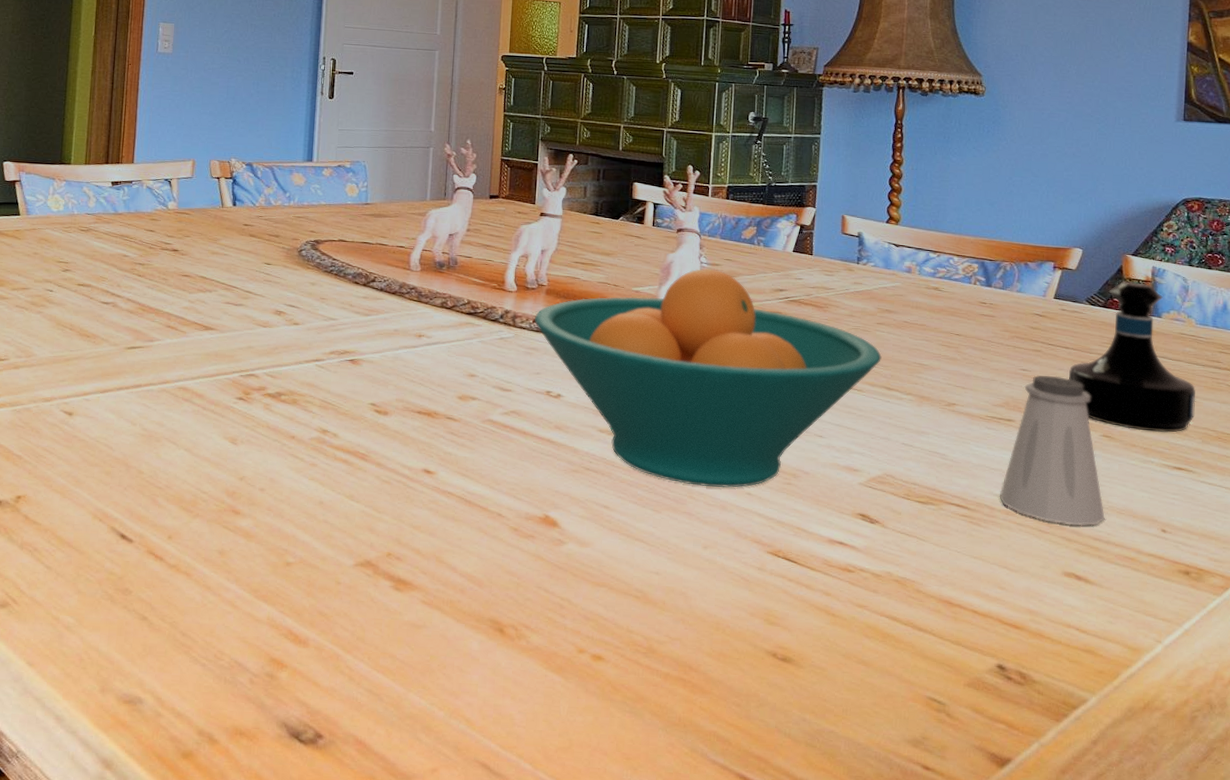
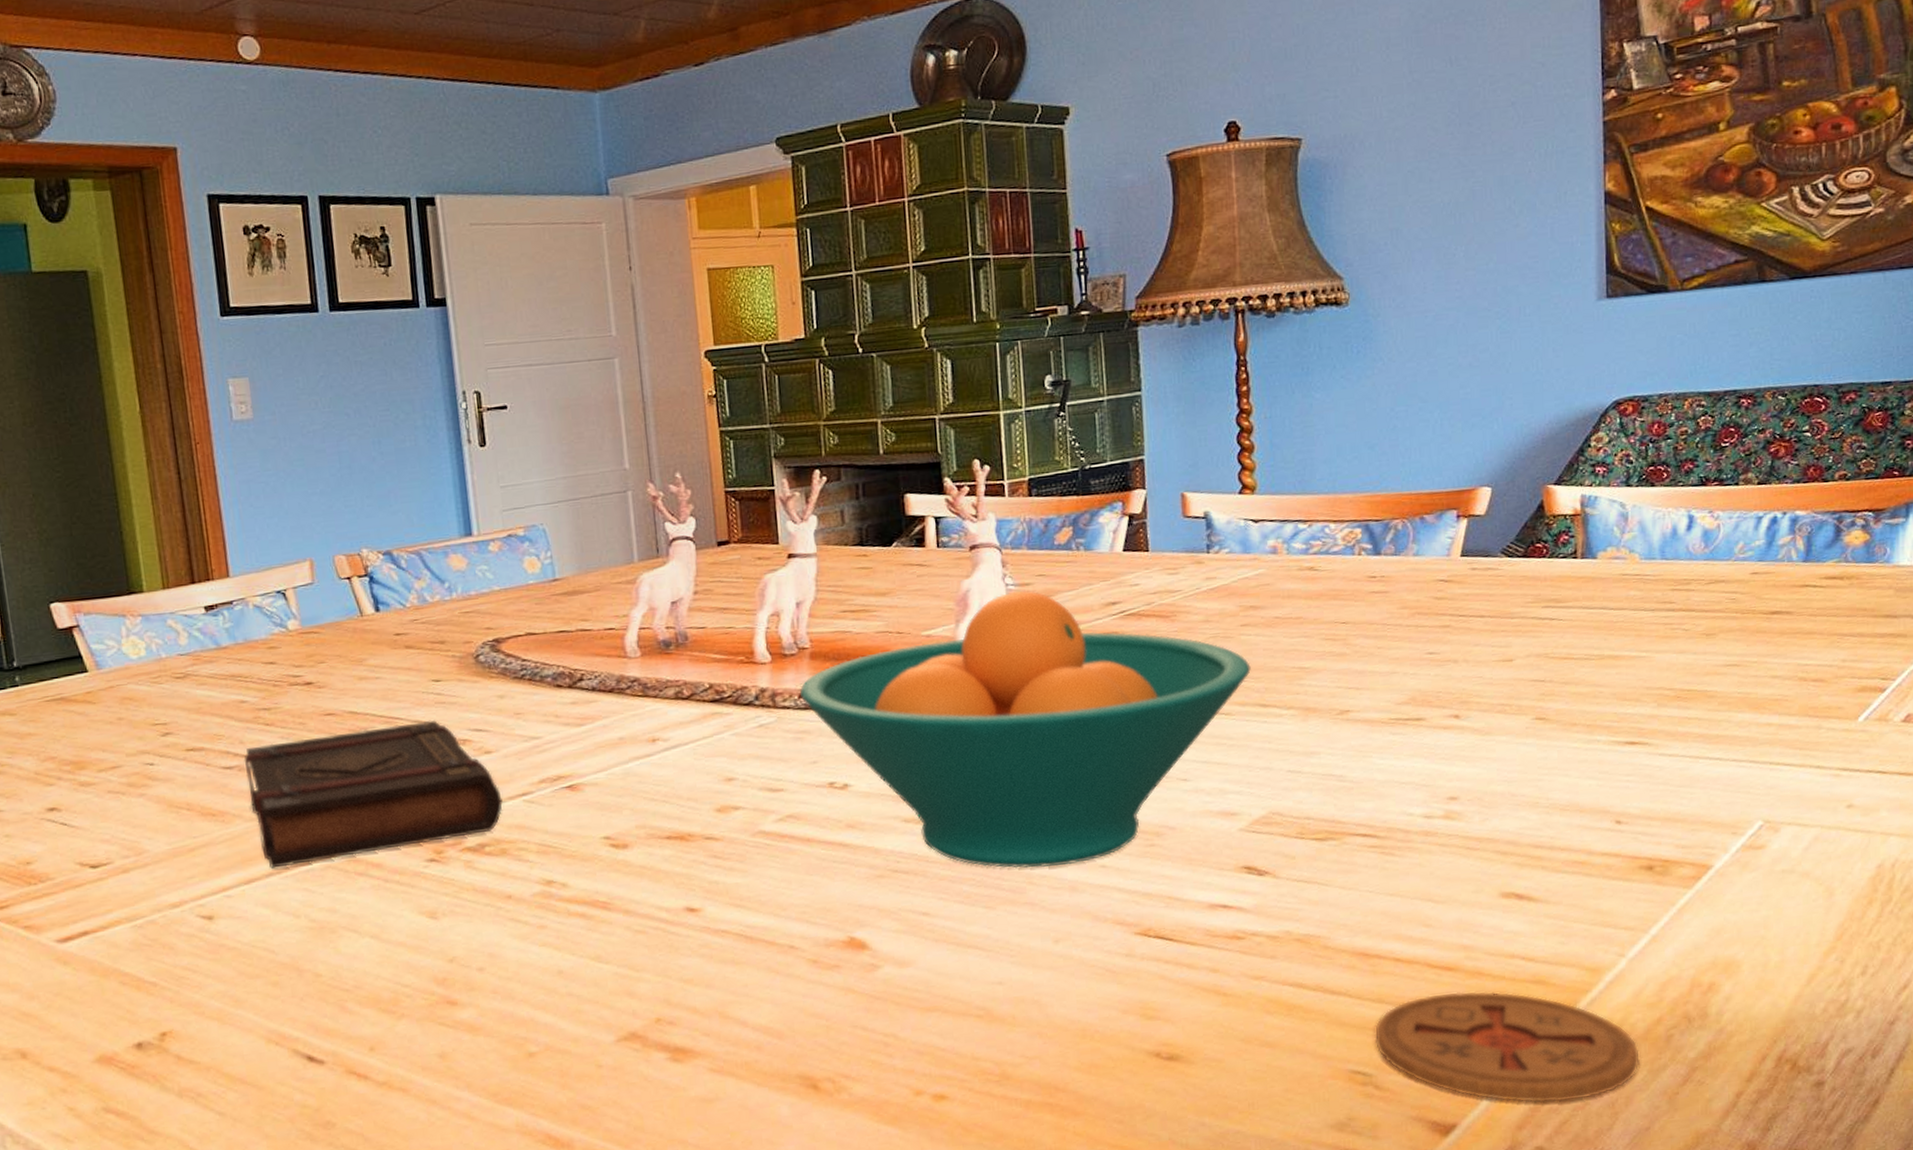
book: none [116,290,301,385] -> present [243,719,503,868]
coaster: none [950,646,1168,758] -> present [1374,991,1640,1103]
saltshaker: present [999,375,1105,526] -> none [1414,654,1546,836]
tequila bottle: present [1069,281,1196,433] -> none [1487,518,1647,705]

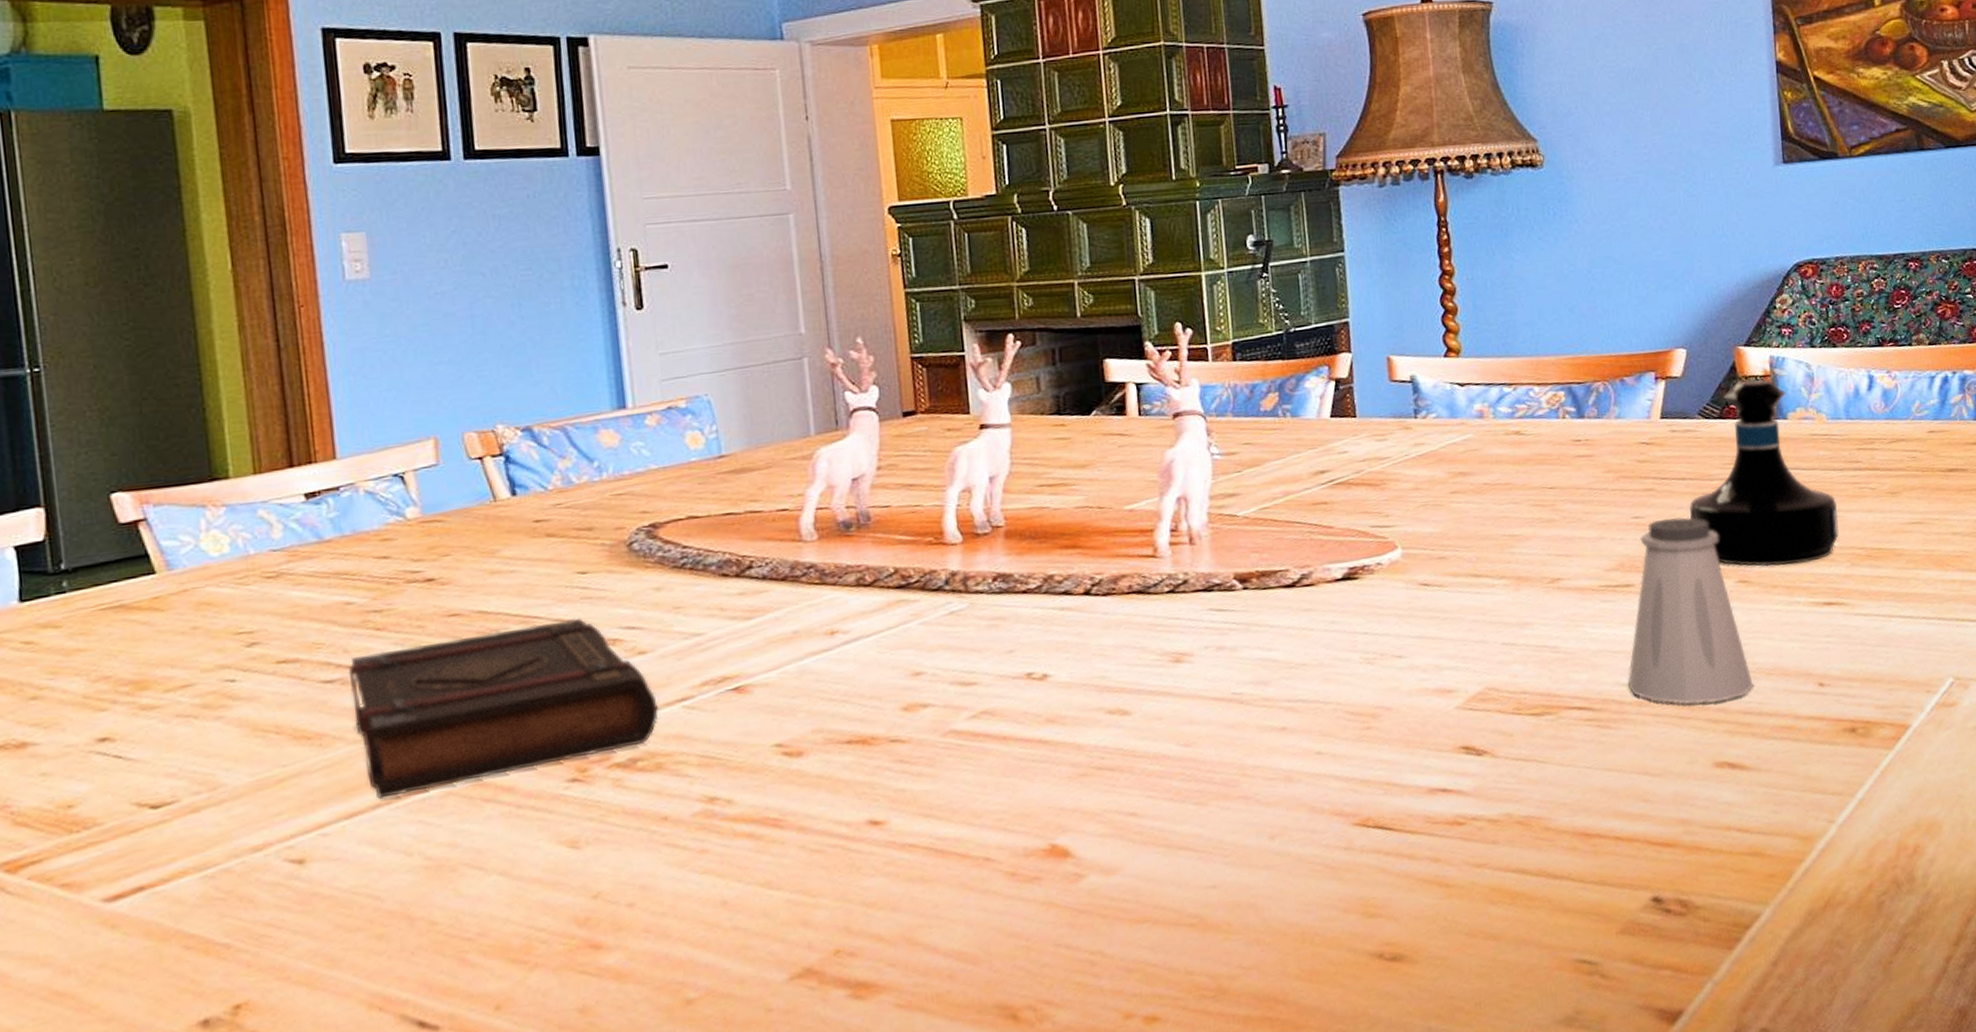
fruit bowl: present [799,590,1251,868] -> none [993,460,1462,760]
coaster: present [1374,991,1640,1103] -> none [1598,866,1854,983]
saltshaker: none [1414,654,1546,836] -> present [1627,517,1753,704]
tequila bottle: none [1487,518,1647,705] -> present [1690,379,1839,567]

